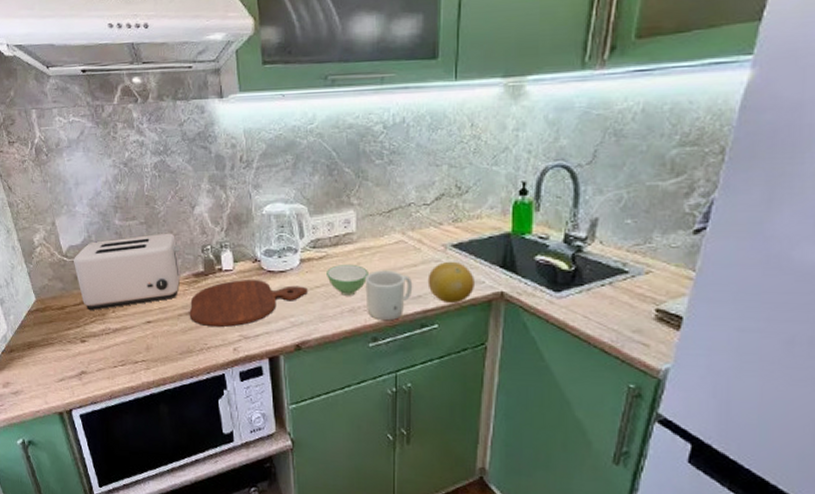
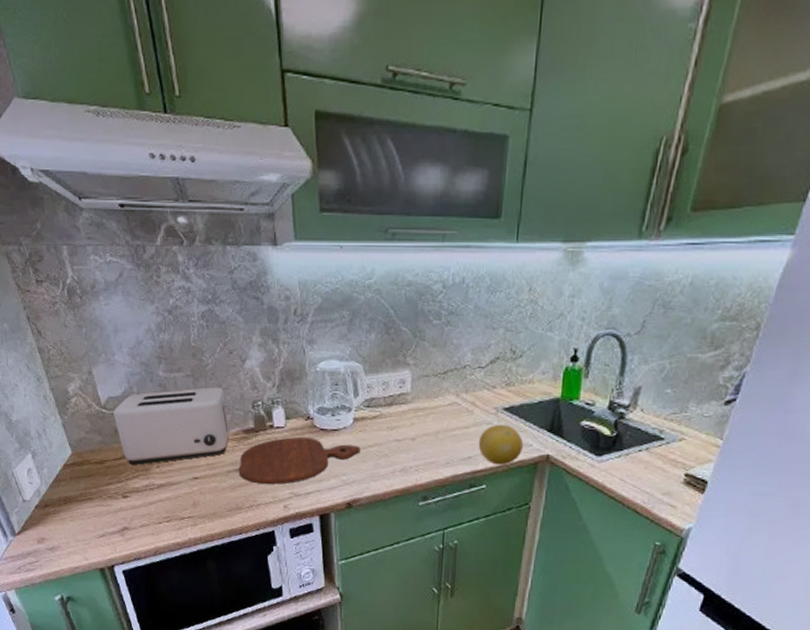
bowl: present [327,265,368,296] -> none [380,425,421,456]
mug: present [365,270,413,321] -> none [417,431,464,481]

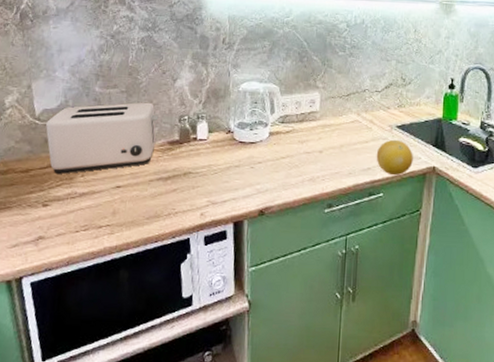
cutting board: present [238,436,361,484] -> none [160,148,274,193]

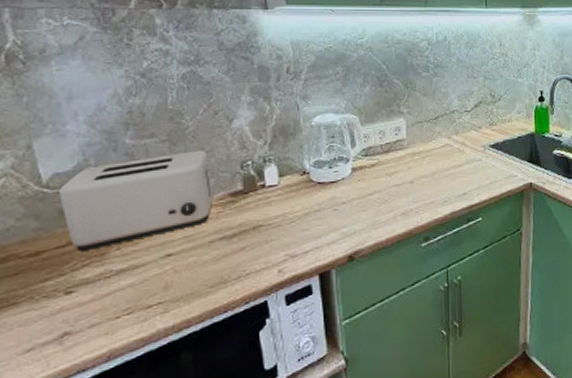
fruit: present [376,139,413,176] -> none [471,159,509,197]

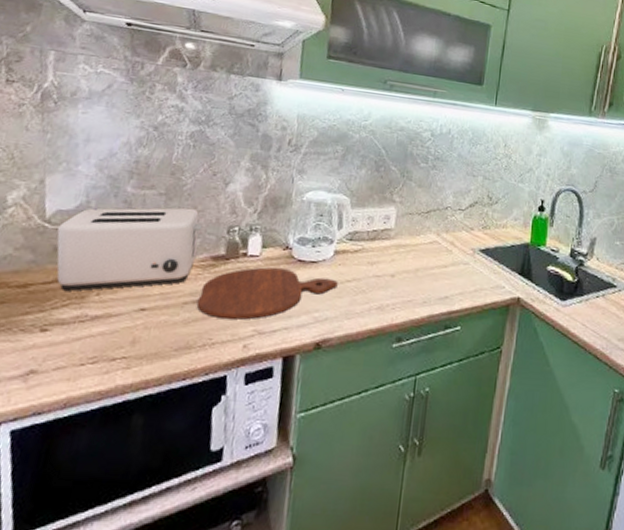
cutting board: none [223,192,360,250] -> present [196,267,338,320]

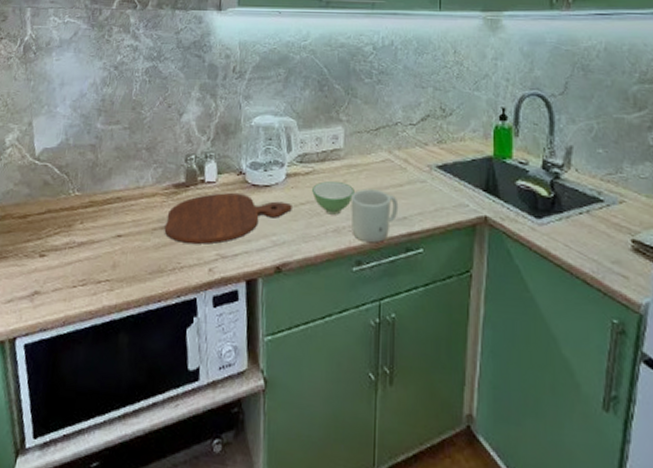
toaster: present [56,207,203,291] -> none [45,139,163,220]
bowl: none [359,260,402,293] -> present [312,181,355,215]
mug: none [395,268,442,321] -> present [350,188,399,243]

